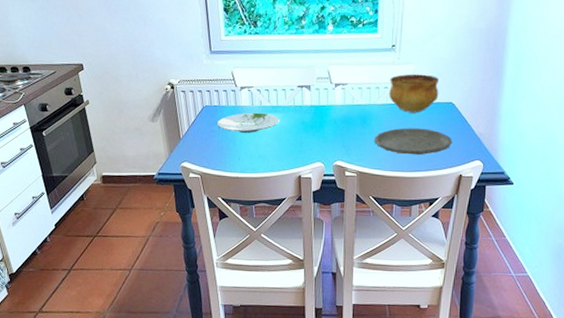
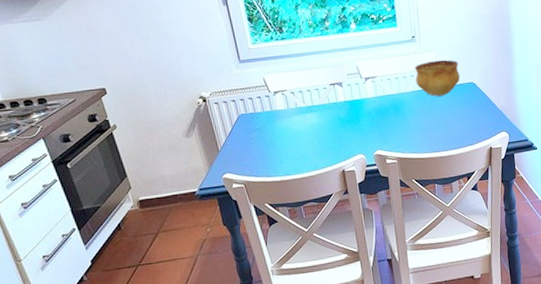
plate: present [217,112,279,133] -> none [254,114,317,137]
plate: present [373,127,453,156] -> none [408,109,479,136]

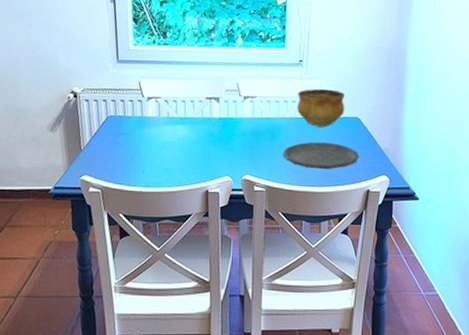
plate: none [408,109,479,136] -> present [282,141,360,170]

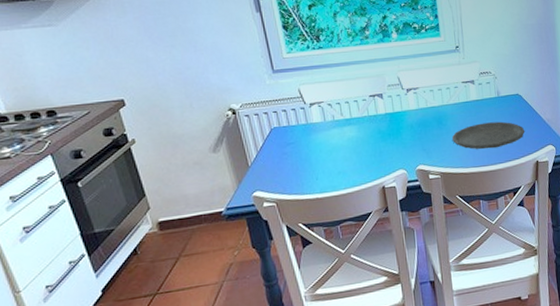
bowl: present [297,88,345,128] -> none [458,70,506,109]

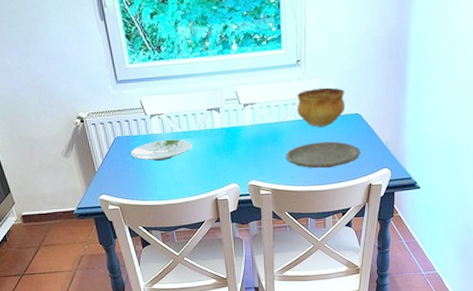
plate: none [288,127,355,151] -> present [130,139,192,161]
bowl: none [458,70,506,109] -> present [297,87,345,128]

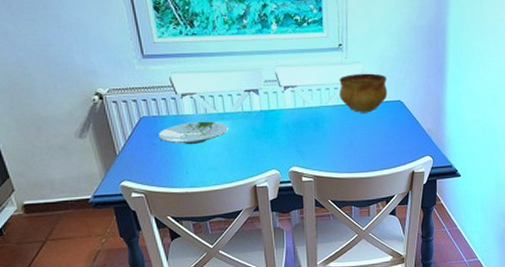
plate: present [285,141,361,169] -> none [327,128,404,155]

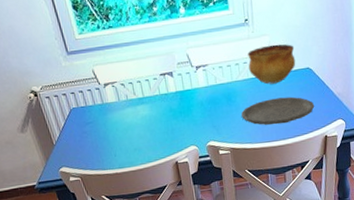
plate: present [158,121,228,144] -> none [87,106,148,130]
plate: none [327,128,404,155] -> present [241,96,315,125]

